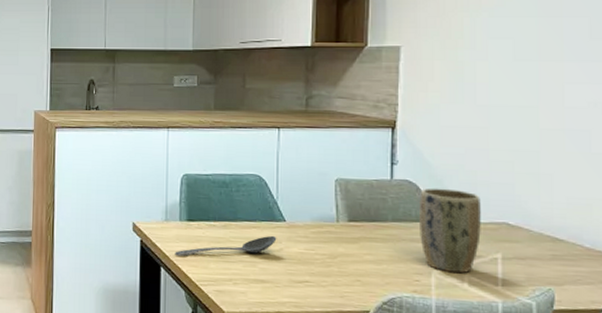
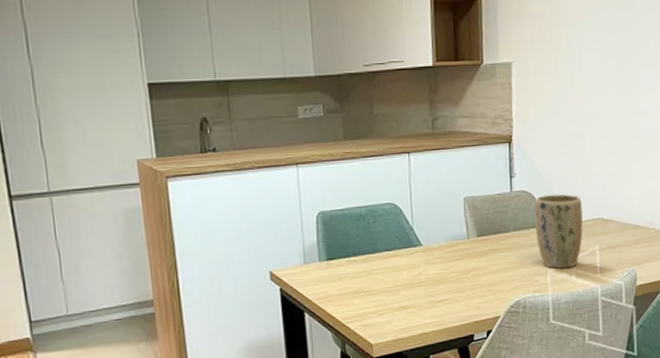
stirrer: present [175,235,277,256] -> none [317,261,416,298]

